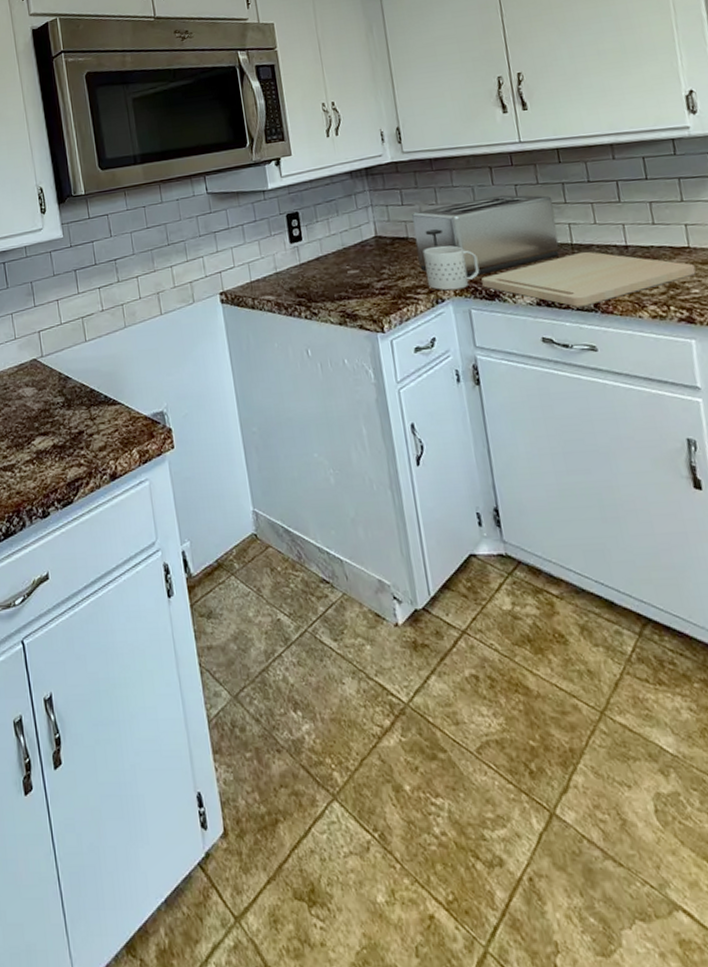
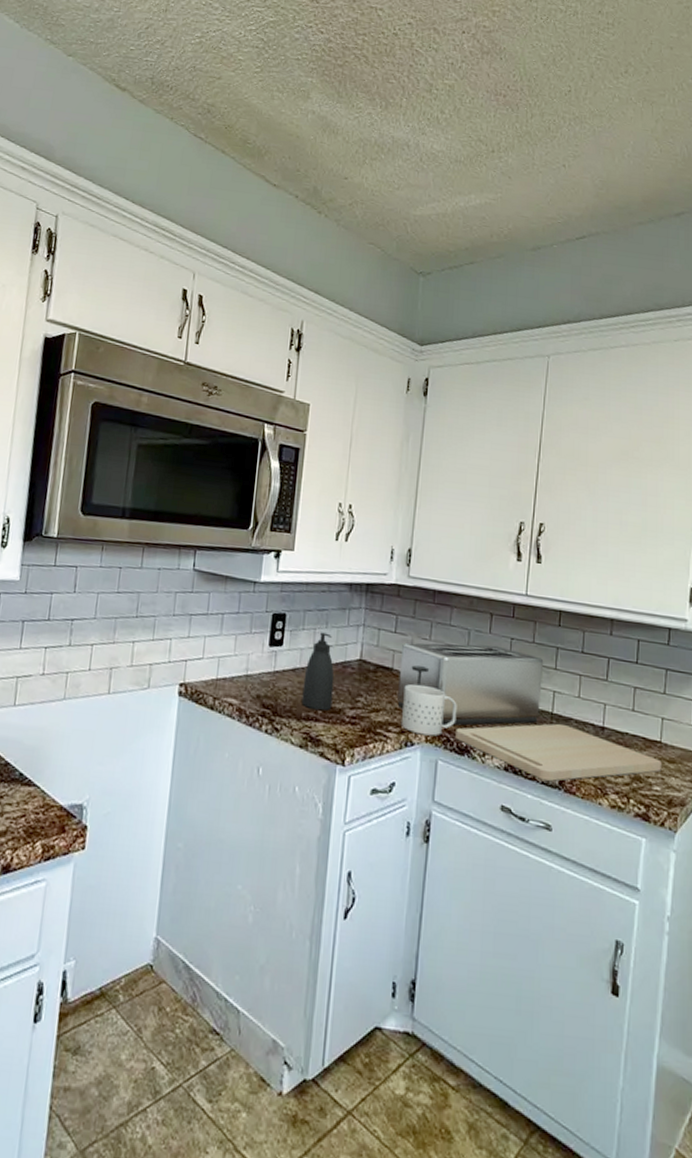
soap dispenser: none [327,220,361,290] -> present [301,632,335,711]

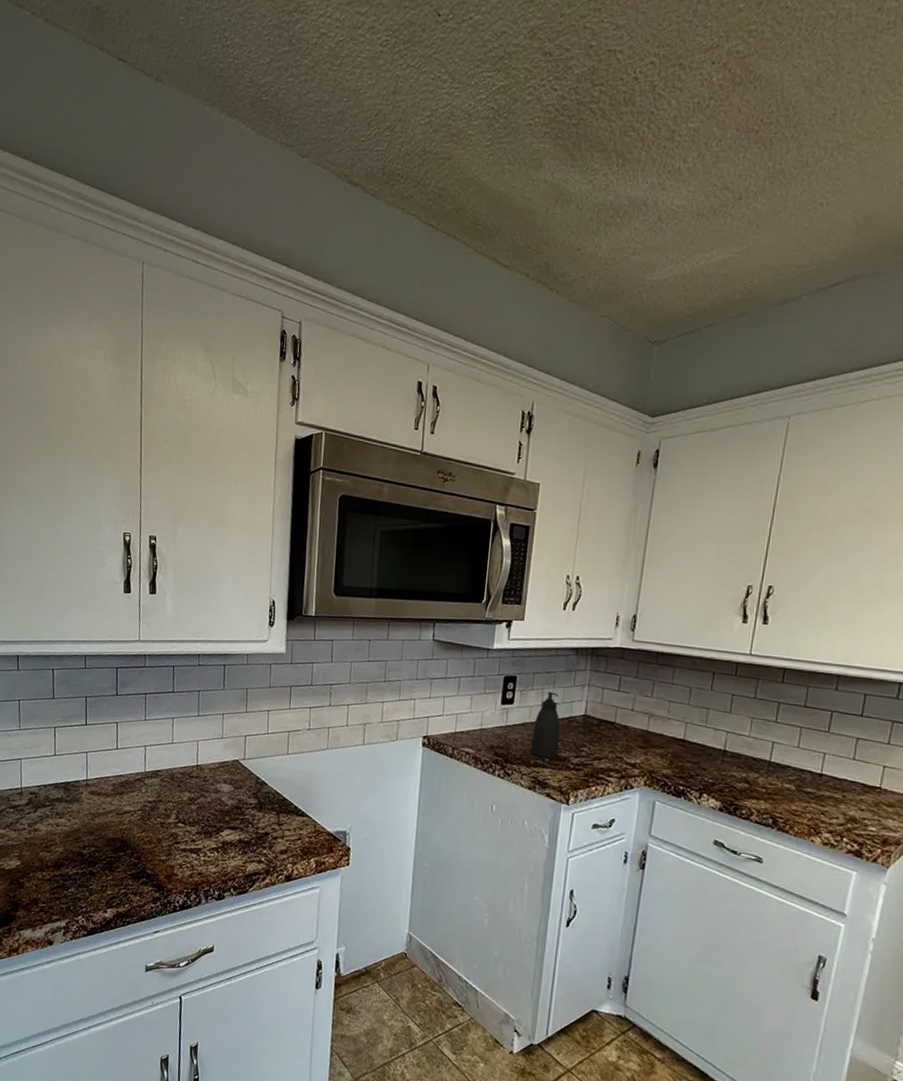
toaster: present [397,642,544,726] -> none [619,699,765,772]
mug: present [400,684,457,736] -> none [621,736,676,781]
cutting board: present [456,723,662,781] -> none [673,770,880,821]

